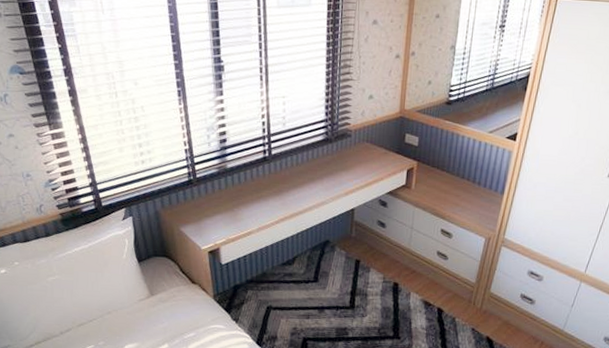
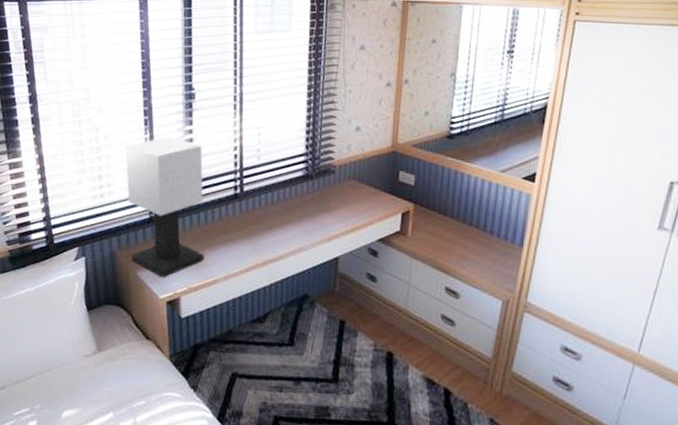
table lamp: none [162,107,239,232] -> present [125,137,204,278]

